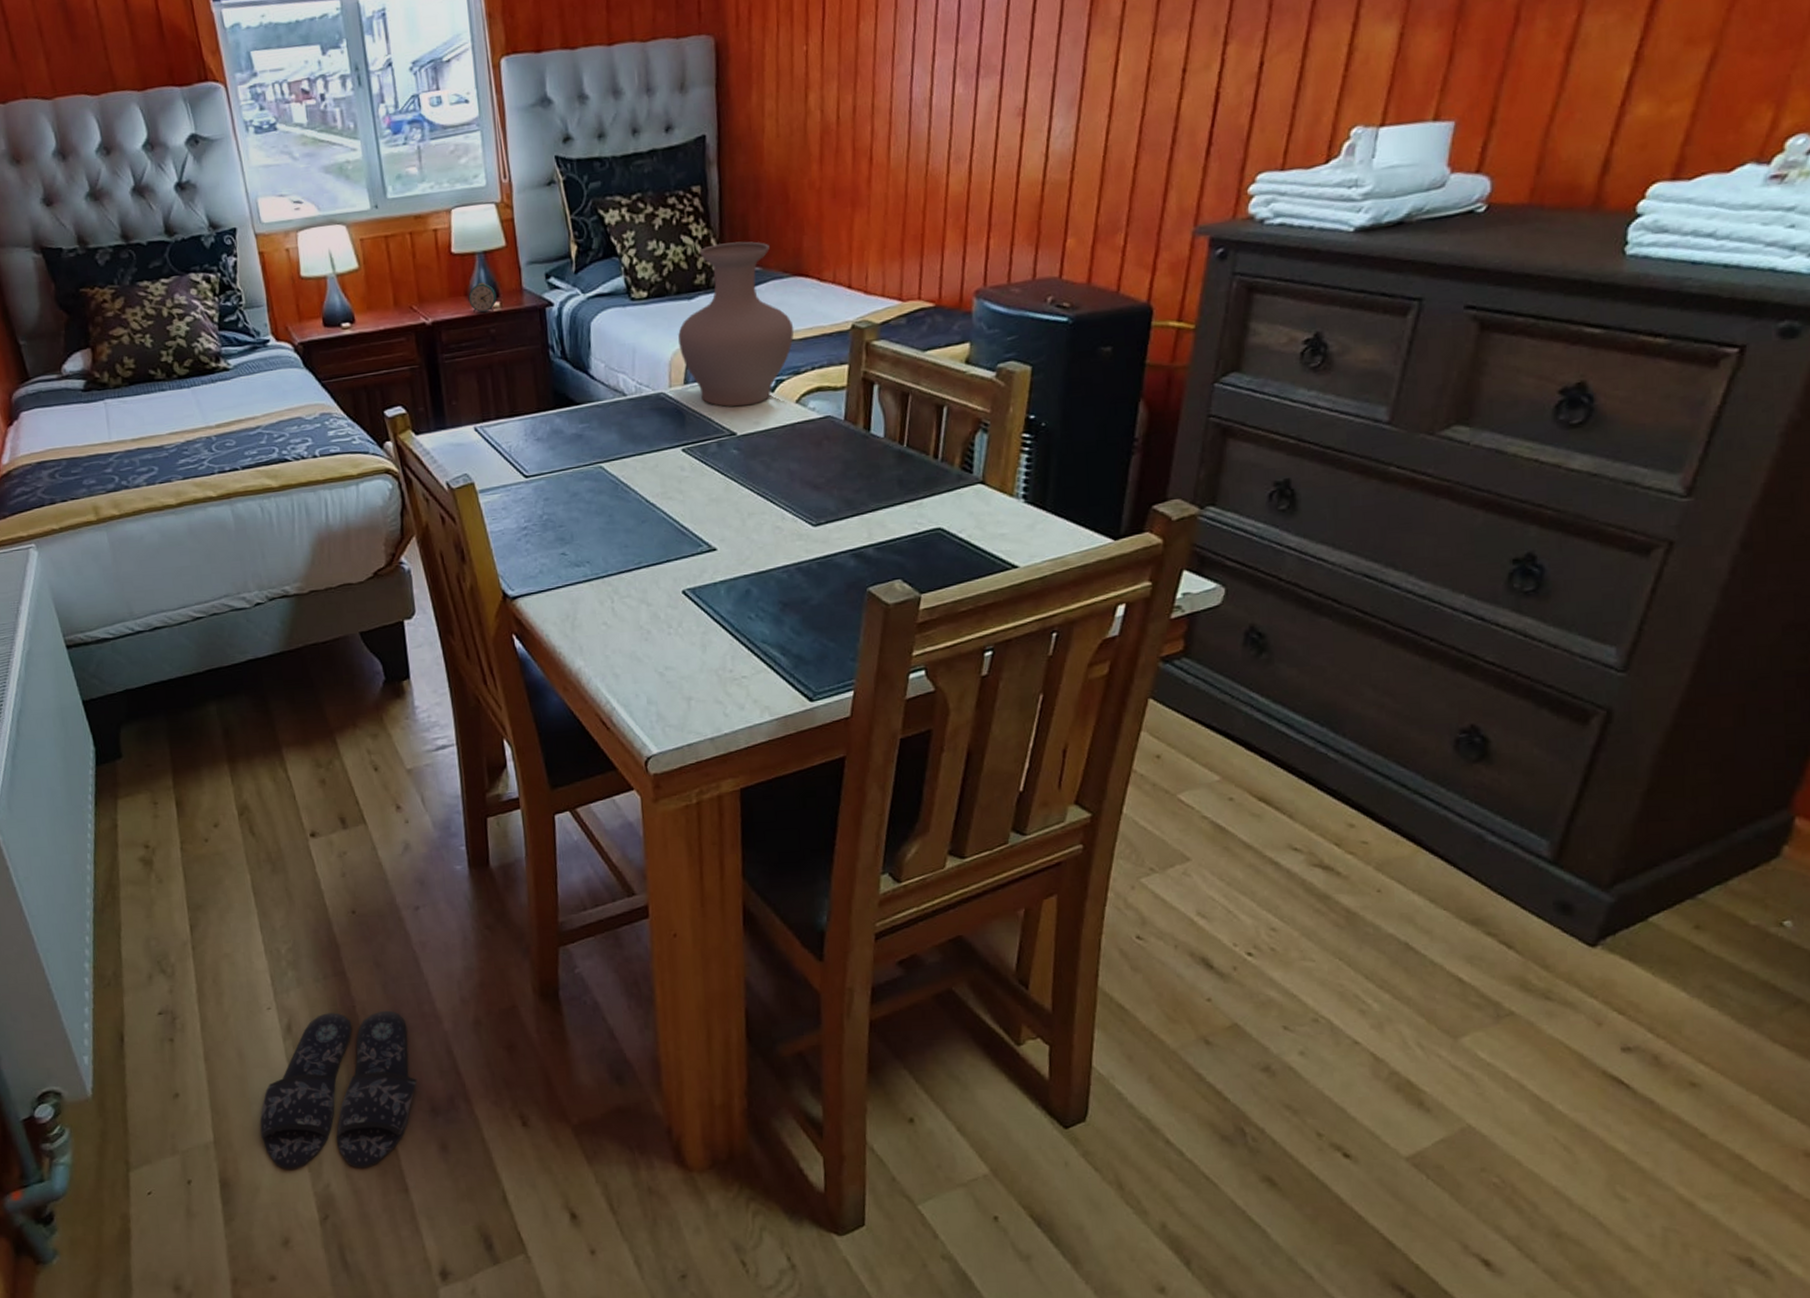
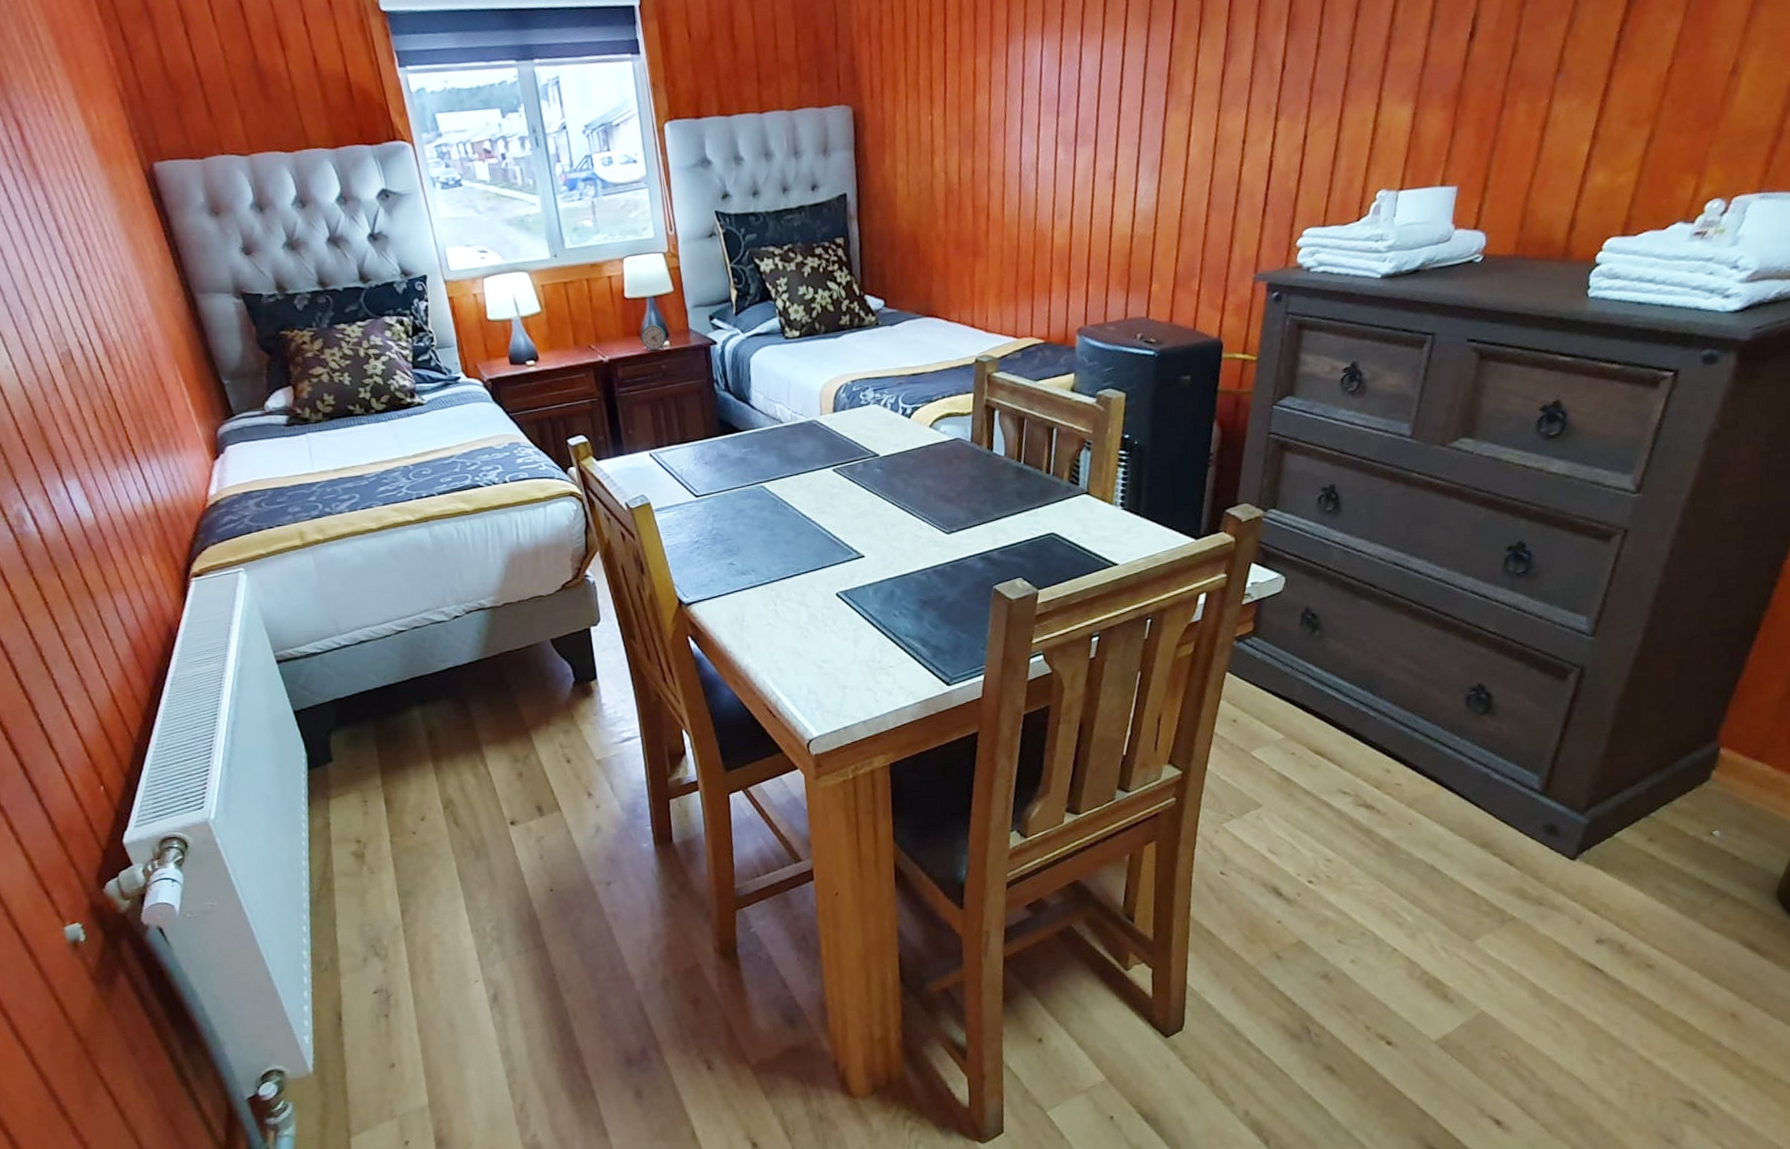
slippers: present [259,1010,417,1170] -> none [470,976,613,1125]
vase: present [678,241,794,407] -> none [827,286,927,432]

